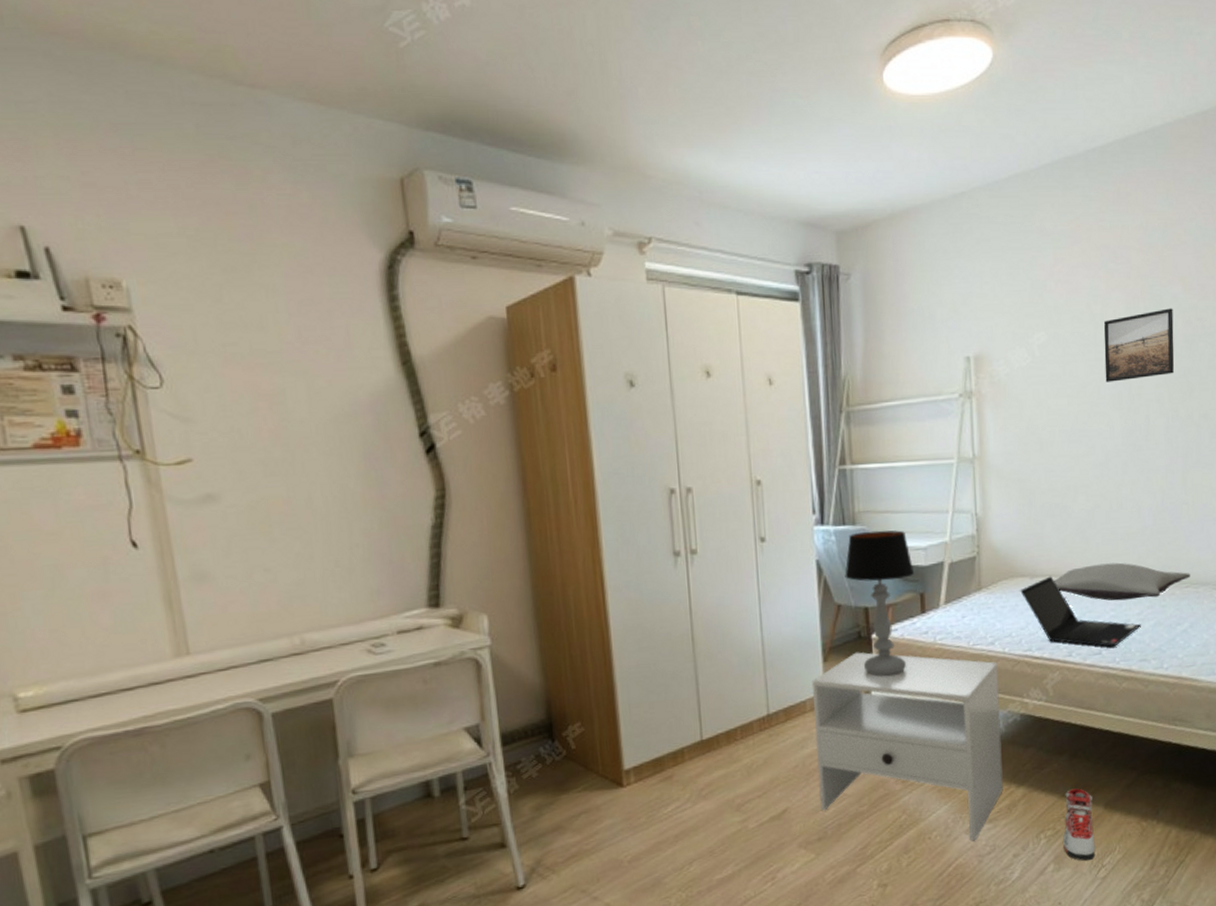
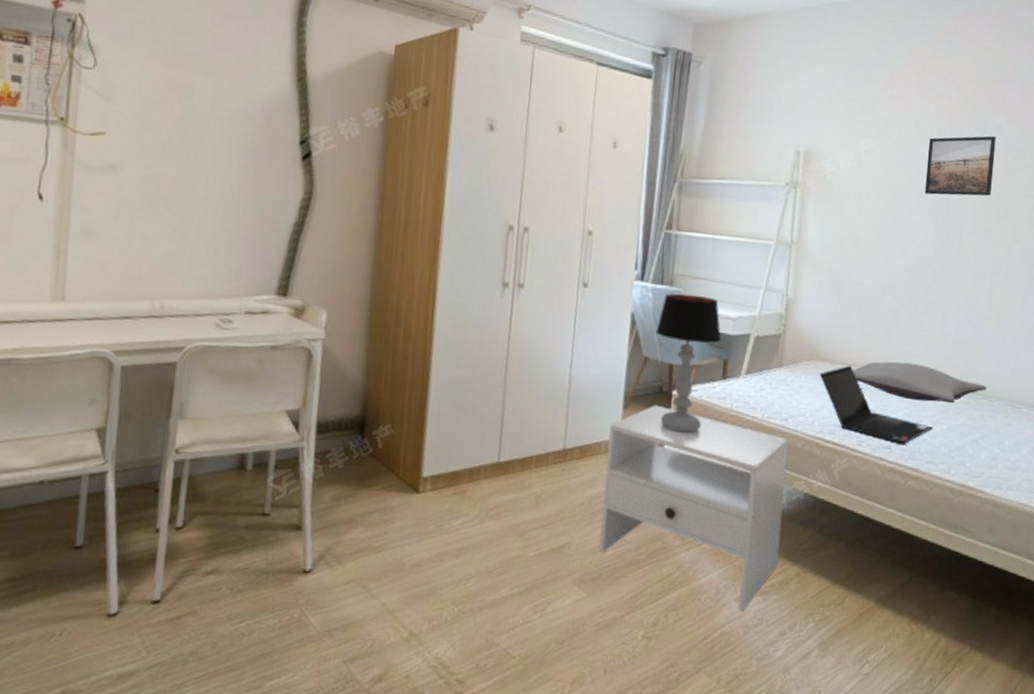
sneaker: present [1063,788,1096,861] -> none [830,577,865,654]

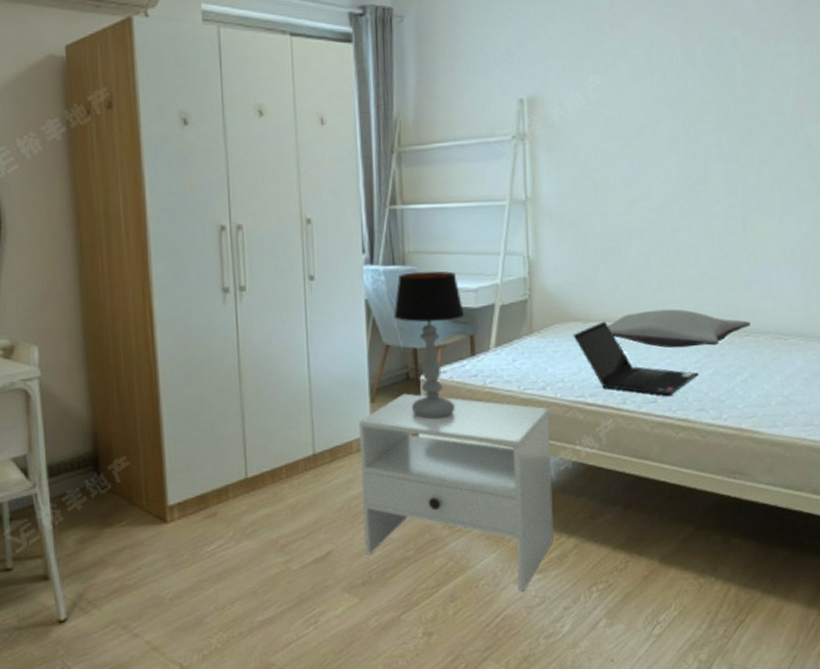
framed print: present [924,136,996,196] -> none [660,52,734,126]

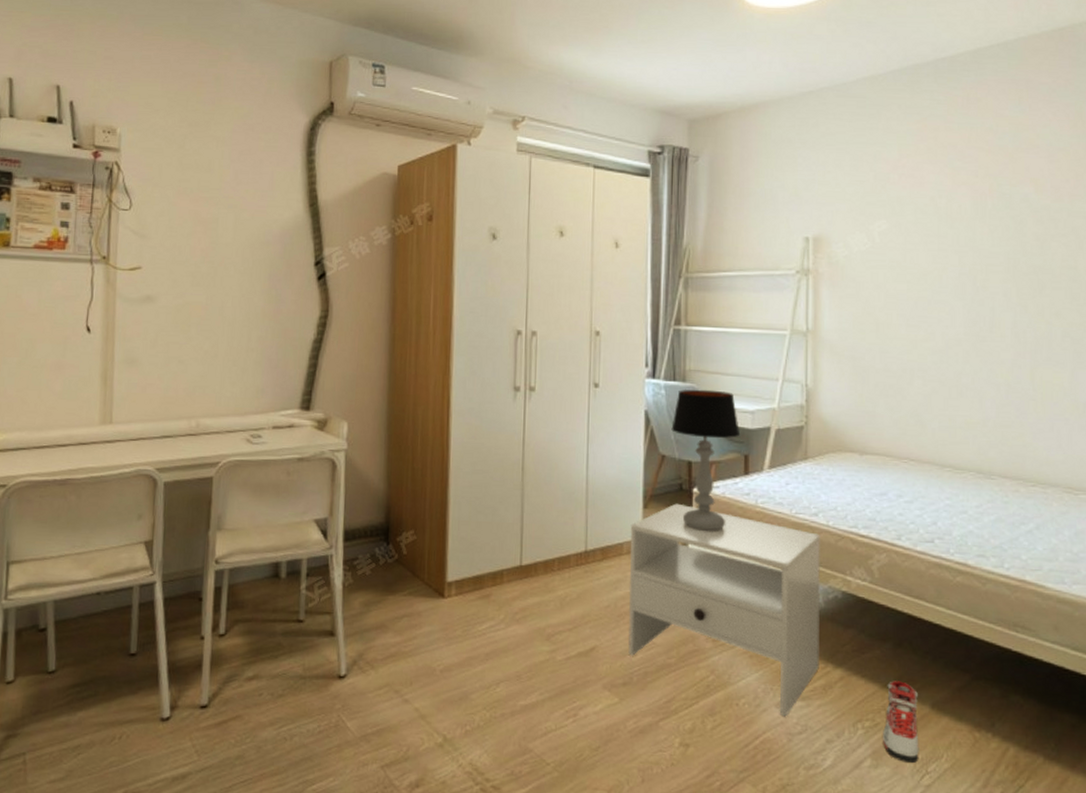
laptop computer: present [573,321,699,396] -> none [848,455,980,537]
pillow: present [608,309,750,348] -> none [885,449,1037,492]
sneaker: none [616,541,650,617] -> present [883,681,919,764]

